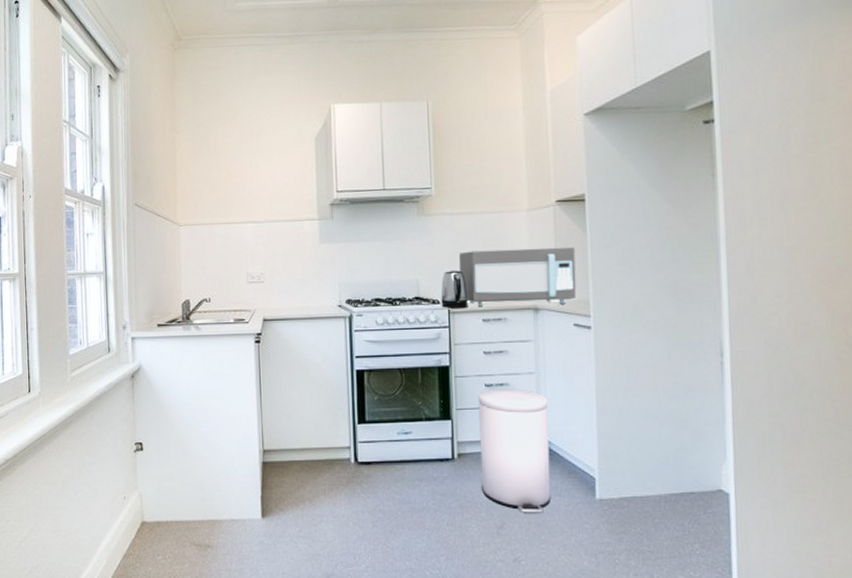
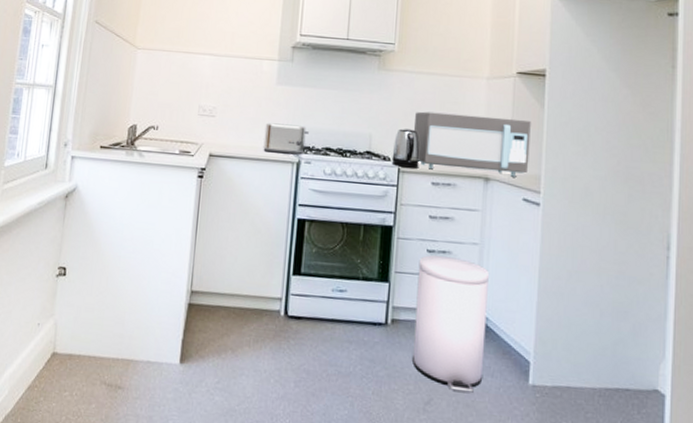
toaster: none [313,280,357,310] -> present [263,123,309,155]

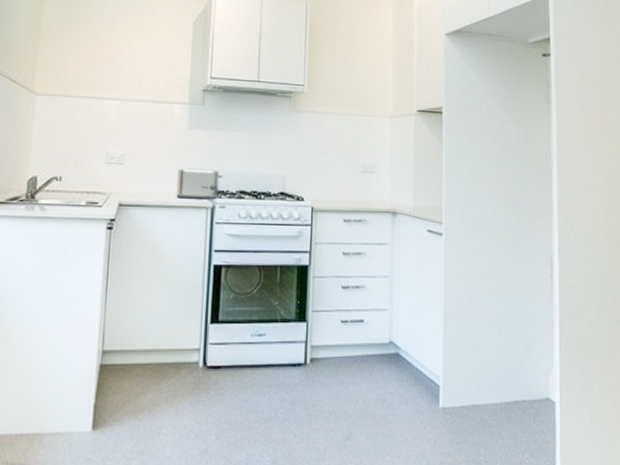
kettle: present [391,128,420,169] -> none [305,168,332,207]
pedal bin: present [413,255,489,393] -> none [332,291,399,422]
microwave: present [414,111,531,177] -> none [326,150,431,210]

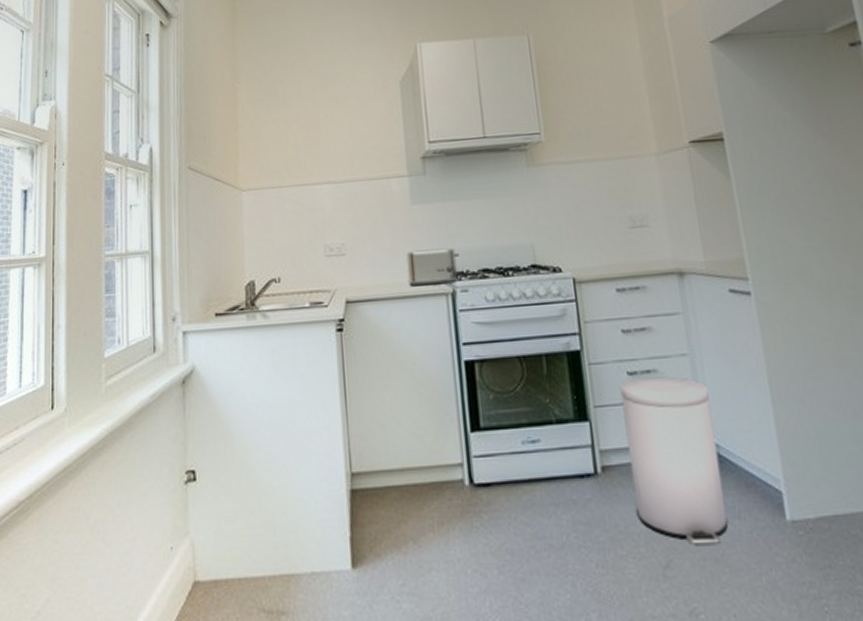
pedal bin: none [332,291,399,422] -> present [620,376,729,545]

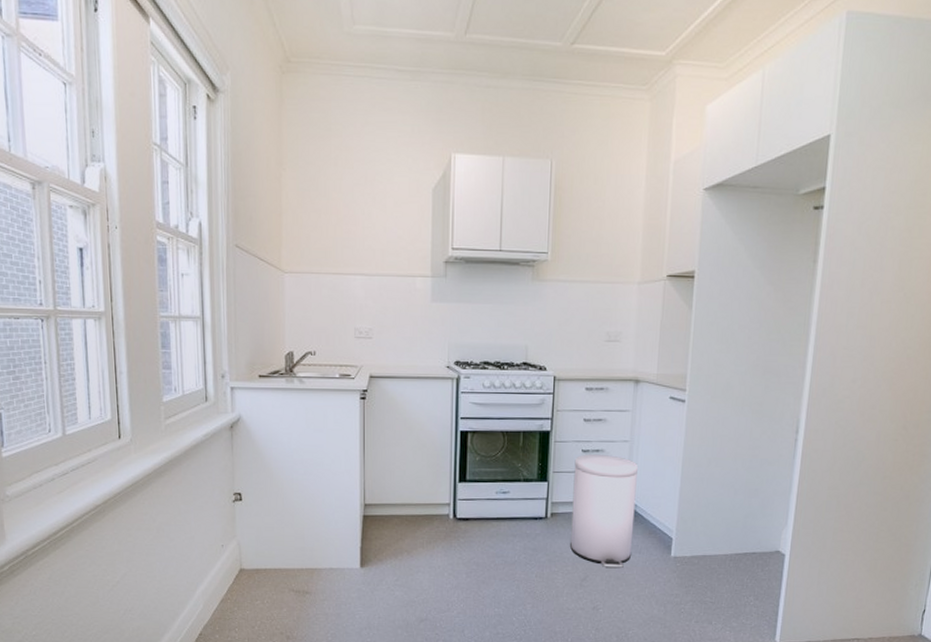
toaster: present [406,247,459,287] -> none [422,341,466,371]

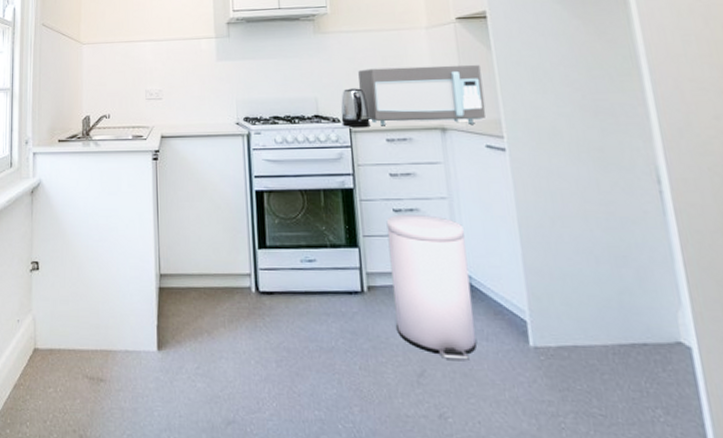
kettle: none [547,338,575,376] -> present [341,88,371,127]
microwave: none [569,320,679,378] -> present [358,64,485,126]

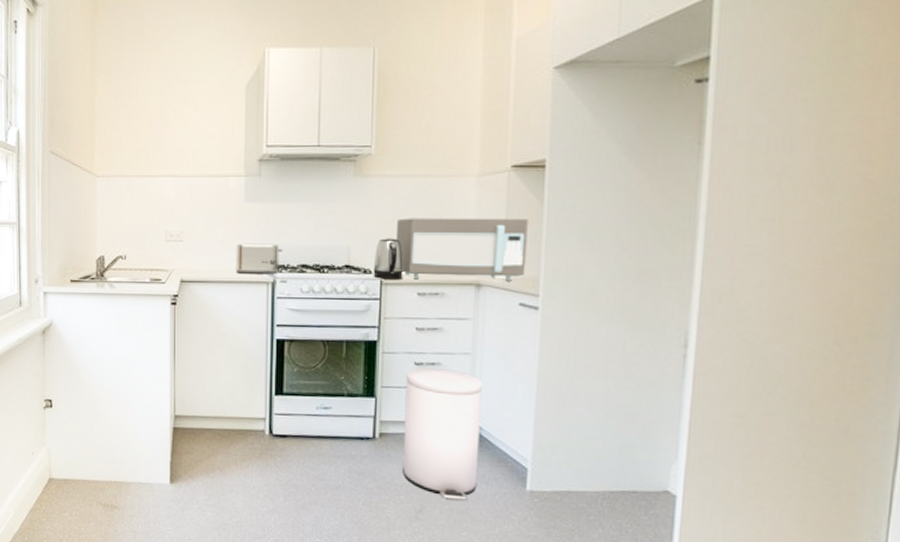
toaster: none [211,97,255,128] -> present [236,243,282,274]

